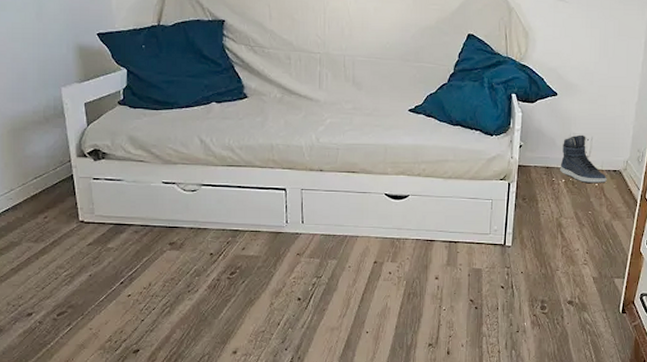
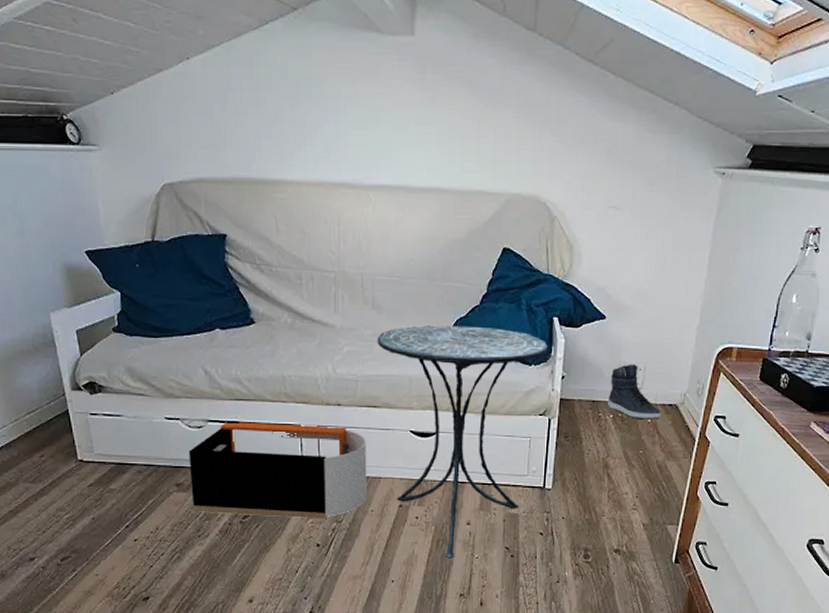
storage bin: none [182,186,346,275] -> present [188,422,367,519]
side table: none [356,100,507,310] -> present [377,325,548,558]

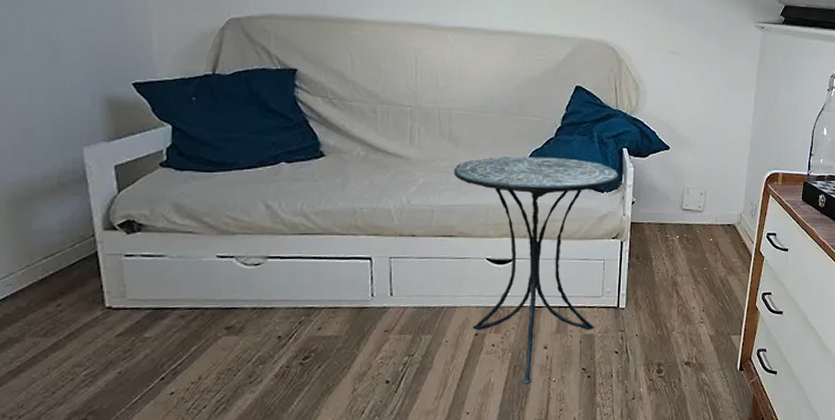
storage bin: present [188,422,367,519] -> none [242,256,442,357]
sneaker: present [607,364,661,420] -> none [674,189,721,239]

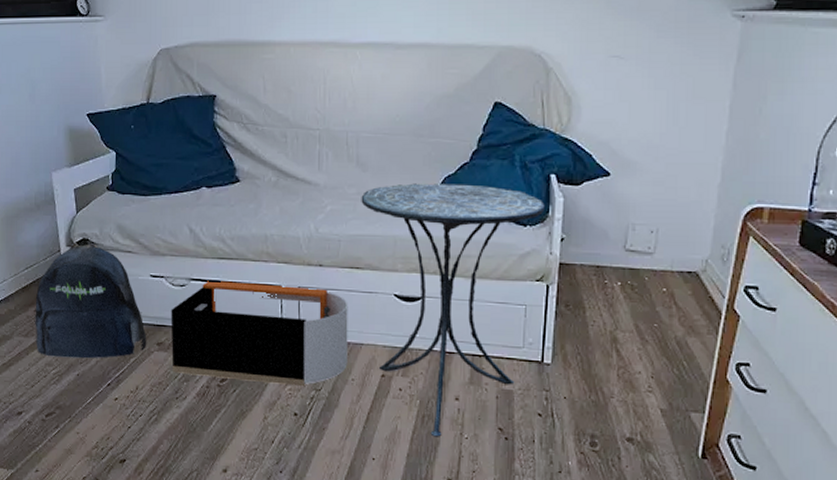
backpack: none [57,224,213,356] -> present [35,242,147,359]
storage bin: none [242,256,442,357] -> present [171,281,348,387]

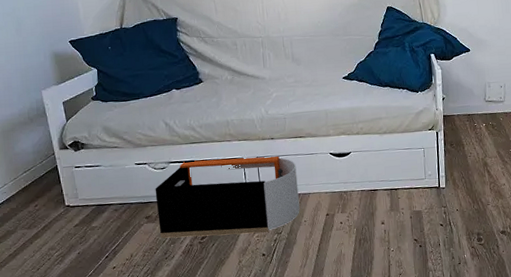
backpack: present [35,242,147,359] -> none [35,143,137,242]
side table: present [361,183,545,437] -> none [298,66,430,254]

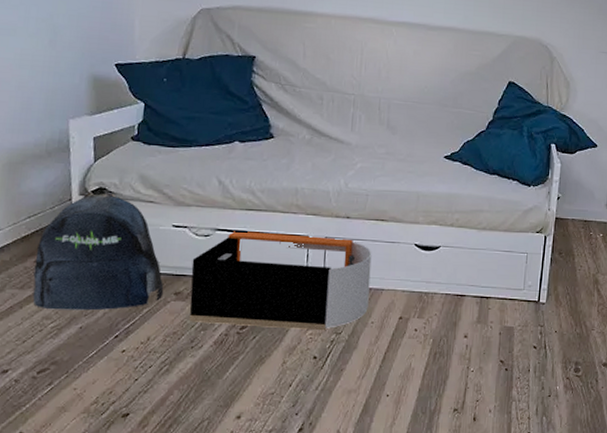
backpack: none [35,143,137,242] -> present [32,191,164,311]

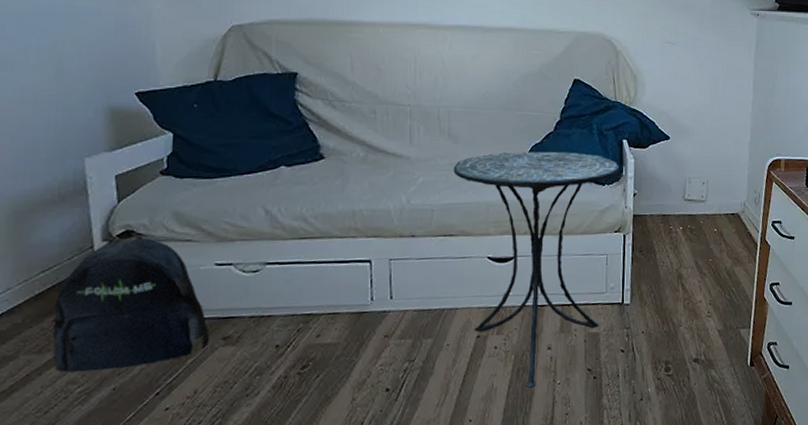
storage bin: present [189,231,372,331] -> none [240,258,442,368]
side table: none [389,146,546,372] -> present [453,151,619,388]

